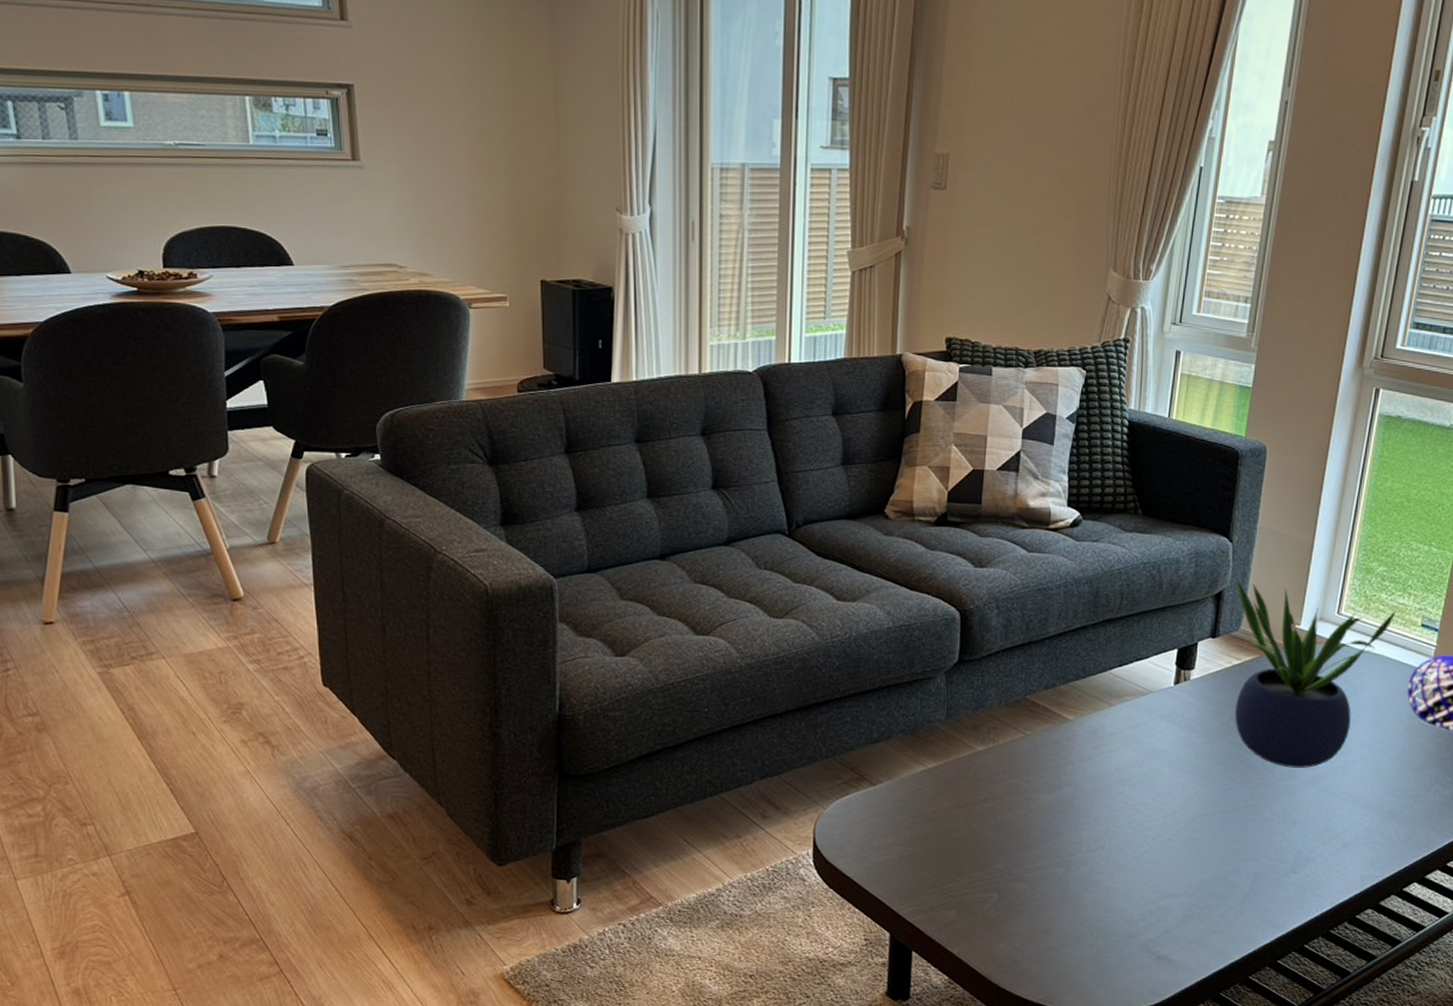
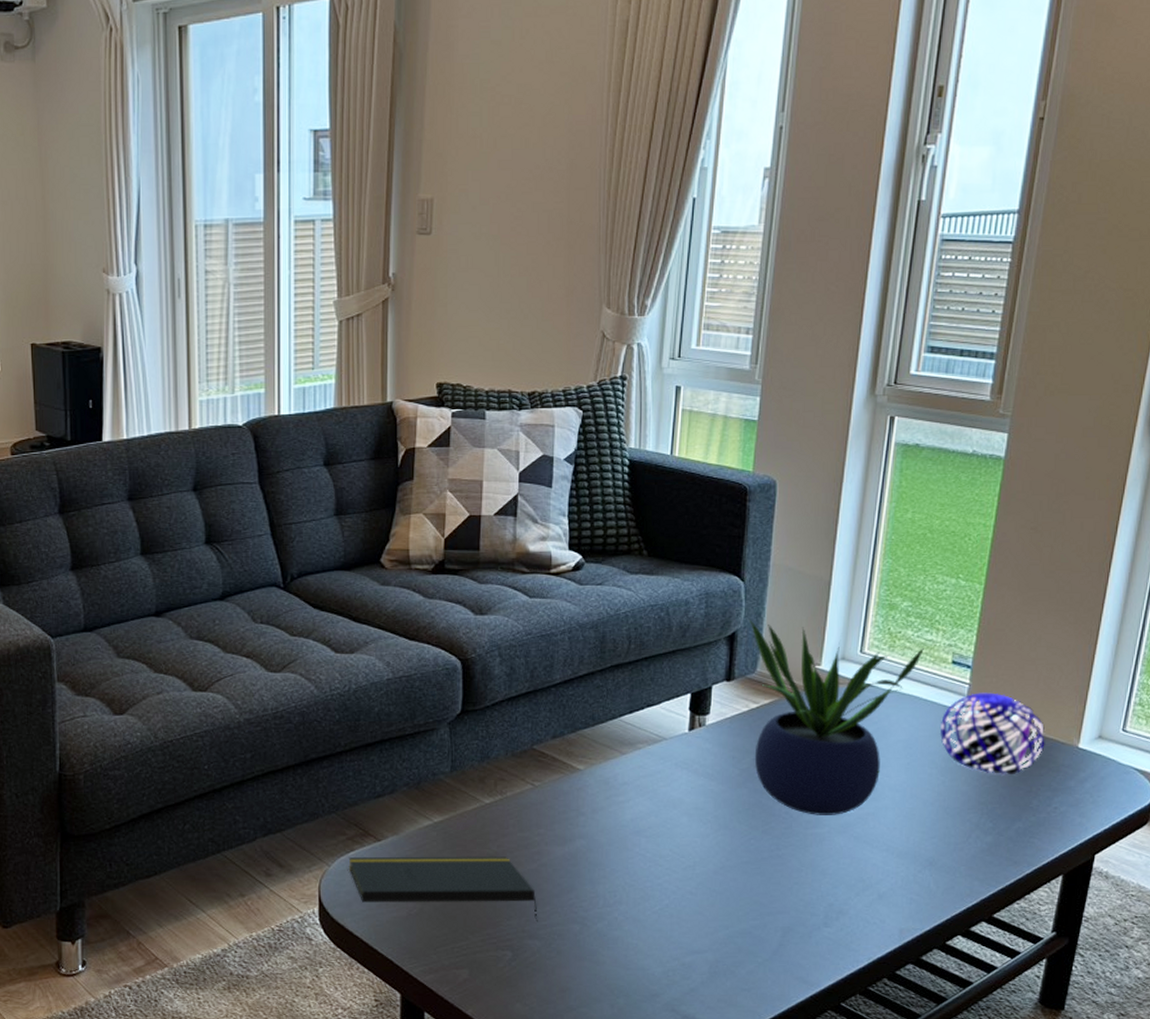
notepad: none [843,801,1024,866] -> present [348,857,538,923]

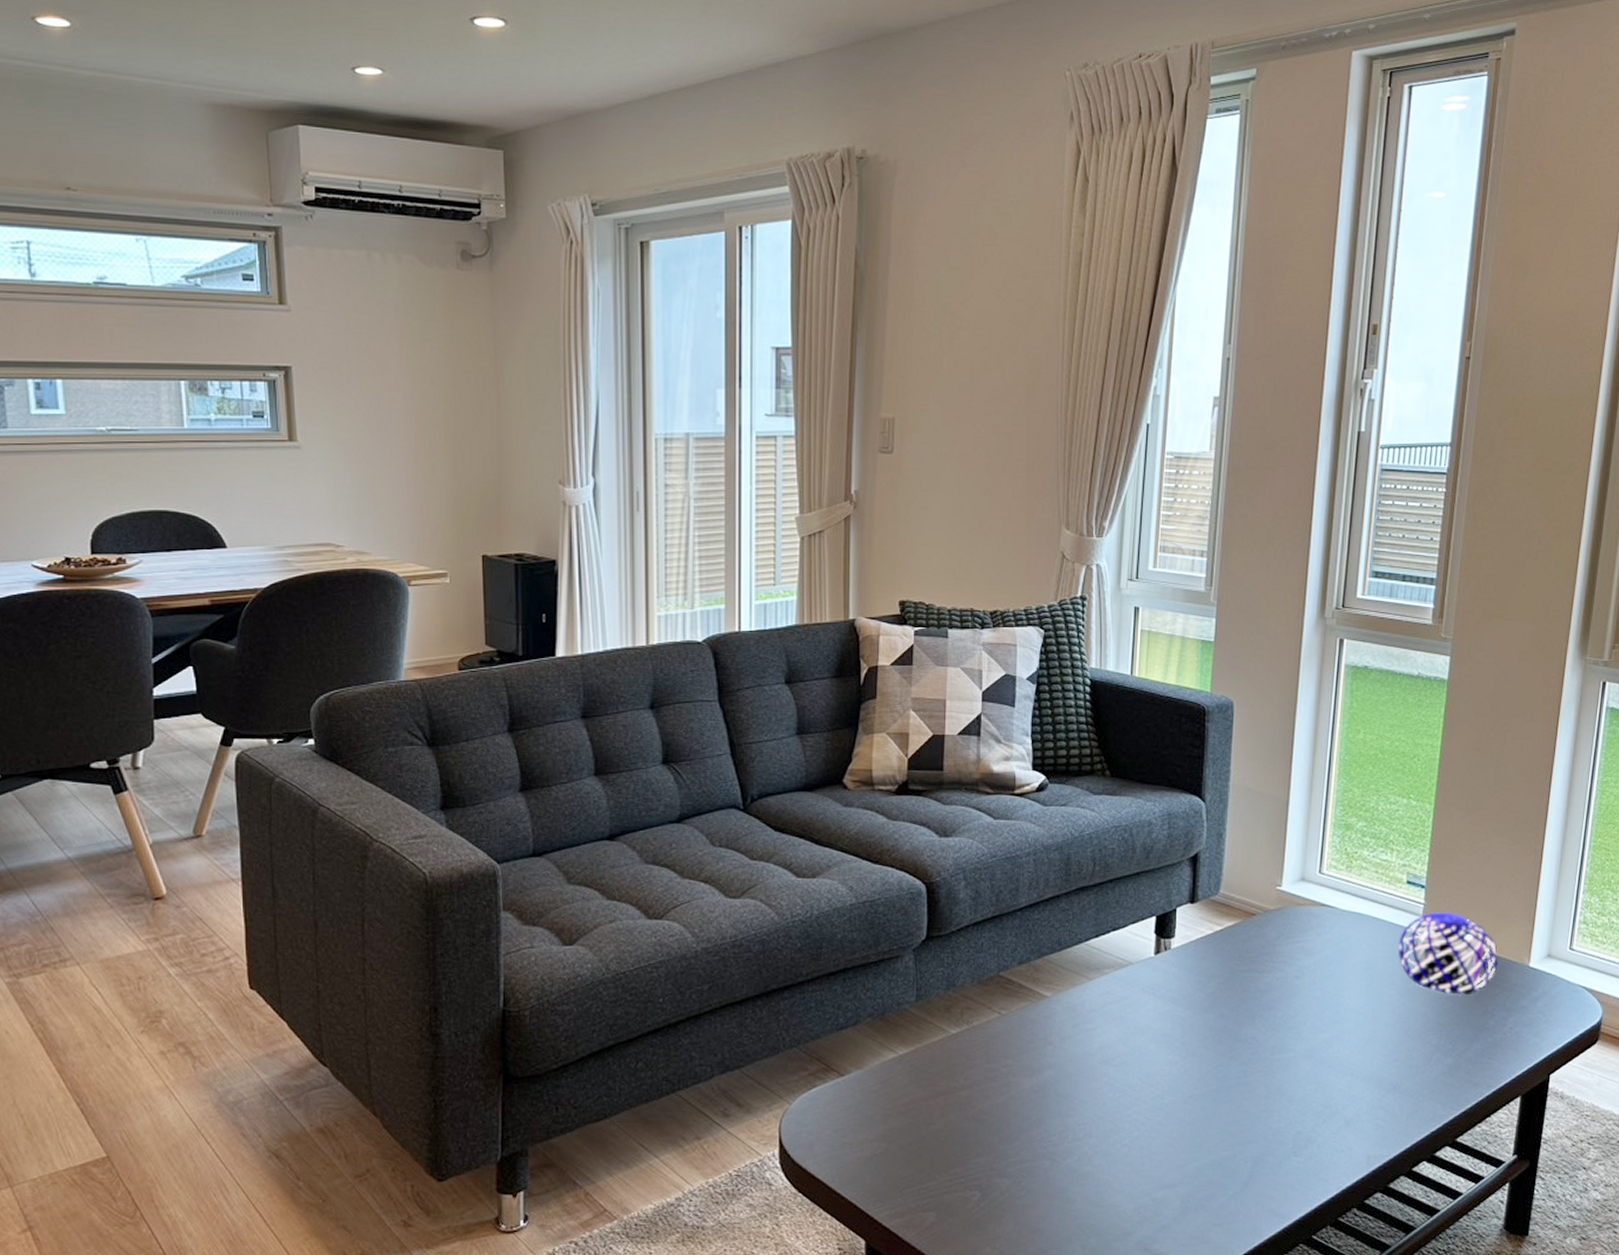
notepad: present [348,857,538,923] -> none [810,1090,1007,1159]
potted plant: present [748,618,924,815] -> none [1210,839,1380,1040]

